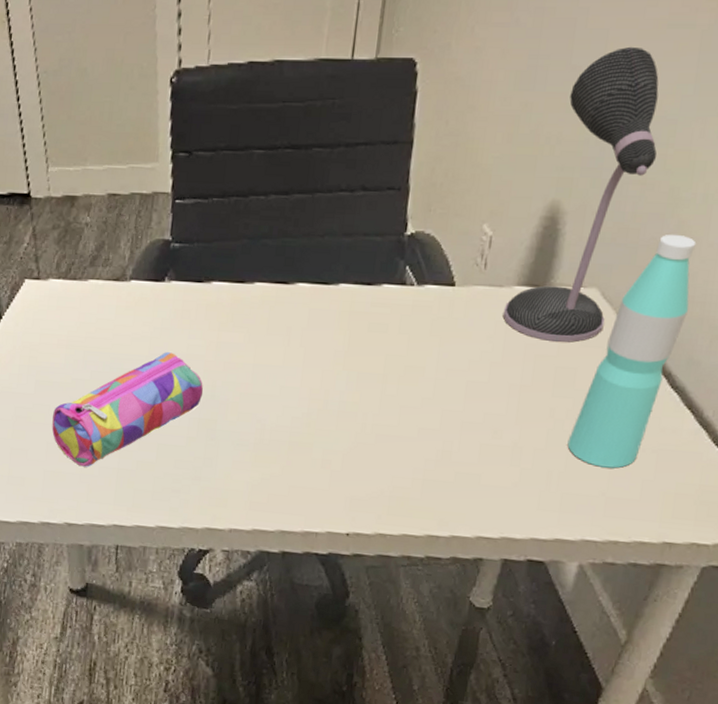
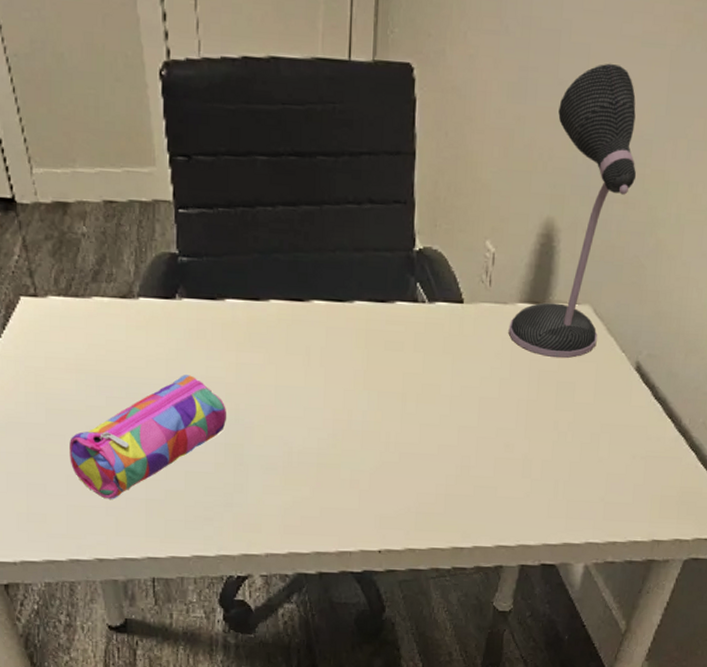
water bottle: present [567,234,697,469] -> none [570,252,672,475]

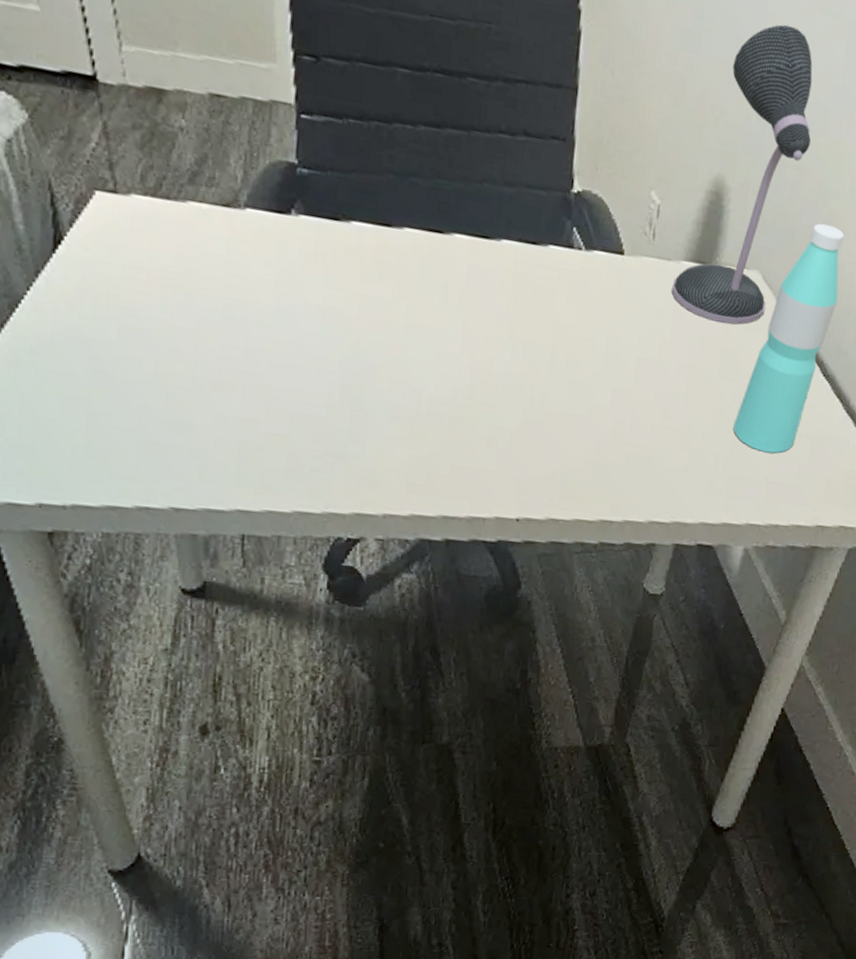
pencil case: present [69,375,227,499] -> none [145,301,346,439]
water bottle: none [570,252,672,475] -> present [733,223,845,454]

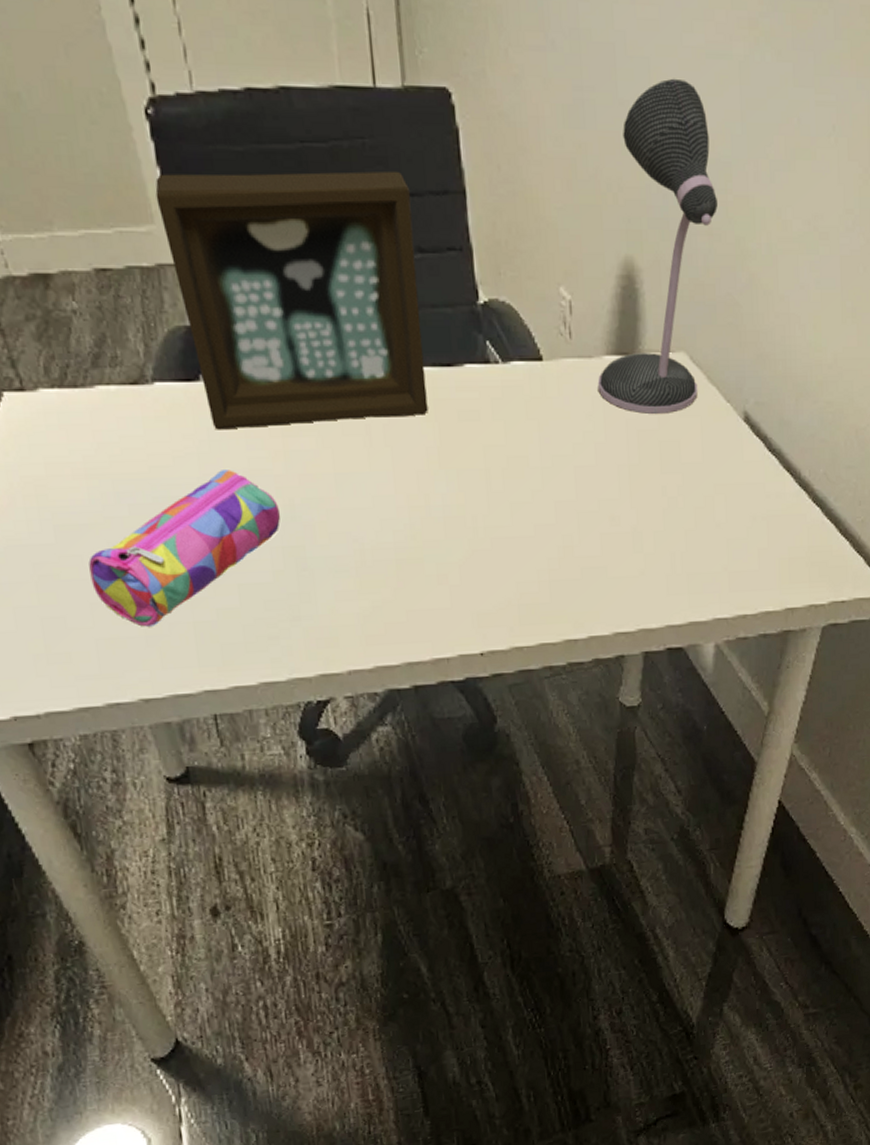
pencil case: none [145,301,346,439] -> present [88,470,281,627]
picture frame: none [282,19,526,285] -> present [155,171,428,430]
water bottle: present [733,223,845,454] -> none [684,288,773,542]

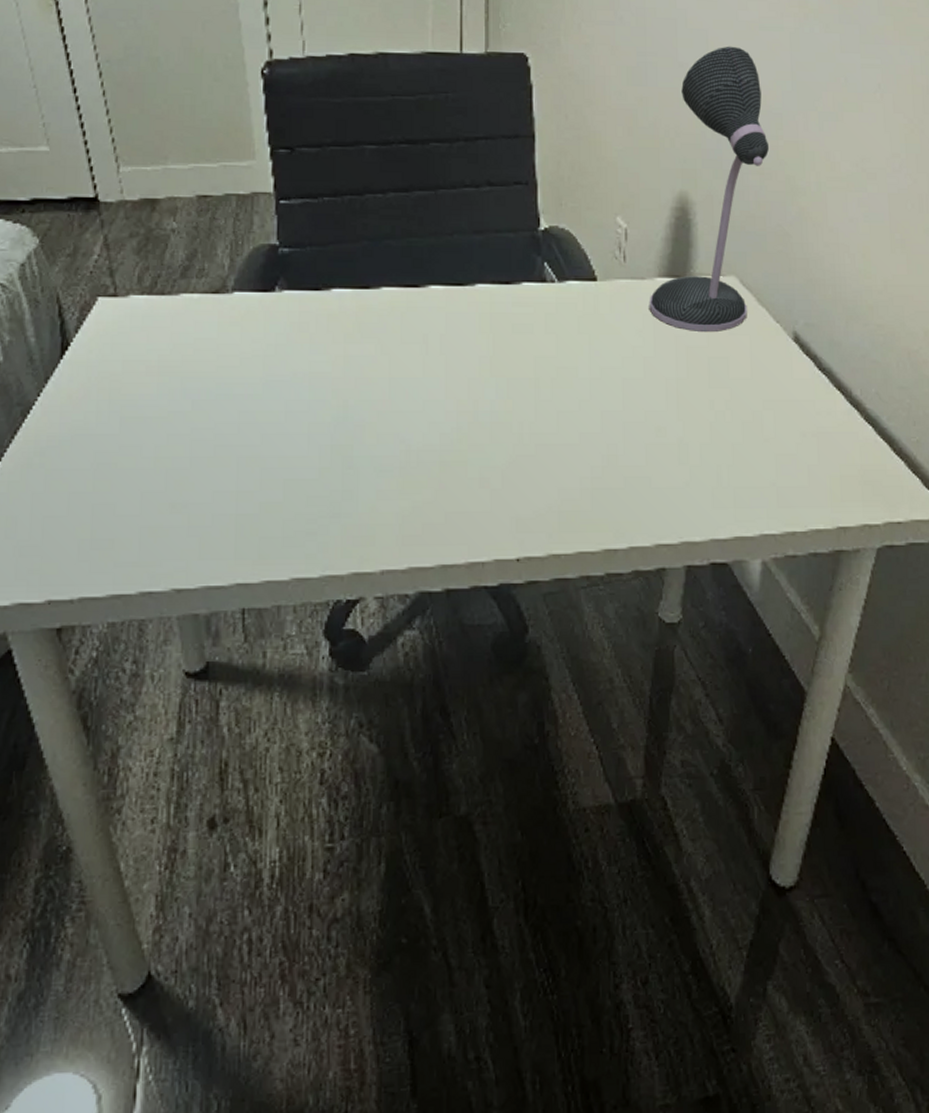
pencil case: present [88,470,281,627] -> none [146,371,334,517]
picture frame: present [155,171,428,430] -> none [260,119,485,335]

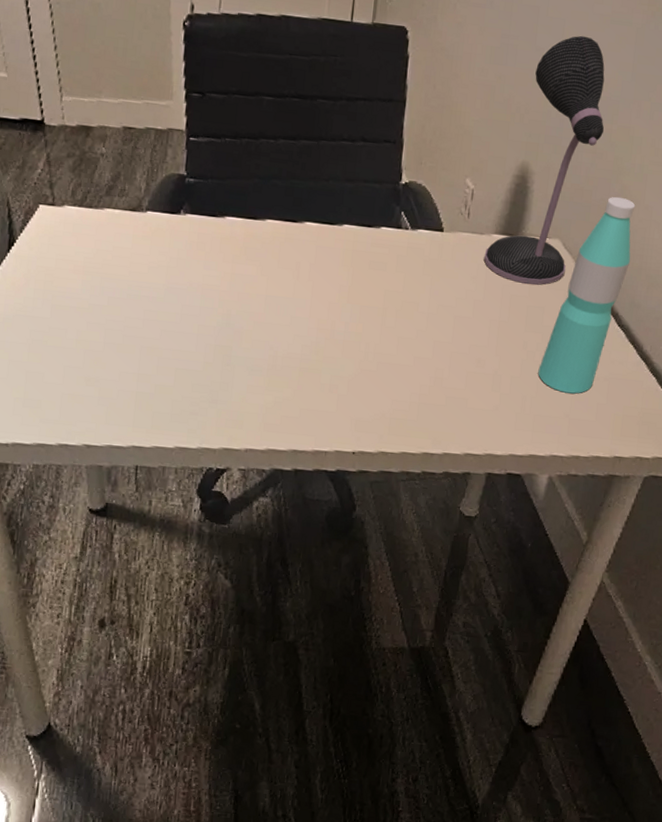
water bottle: none [731,220,822,456] -> present [538,196,636,394]

